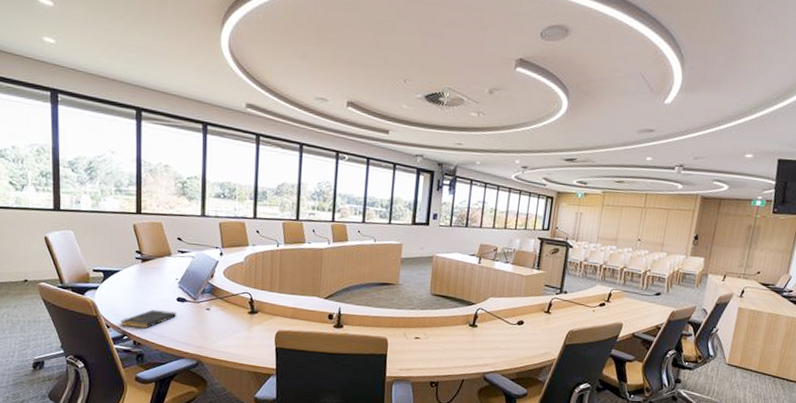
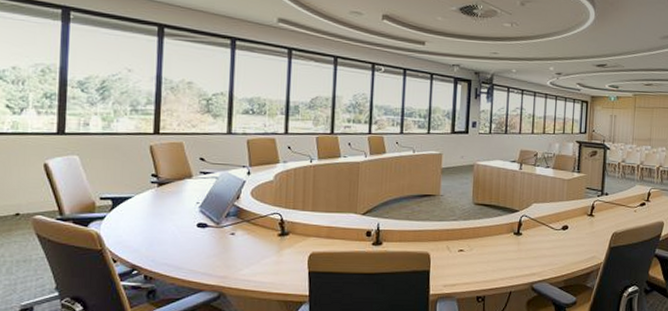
book: present [121,310,177,328] -> none [130,238,197,260]

